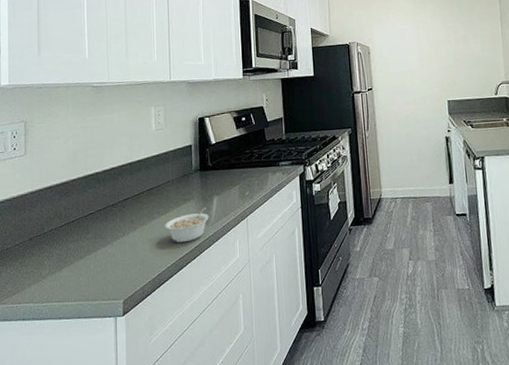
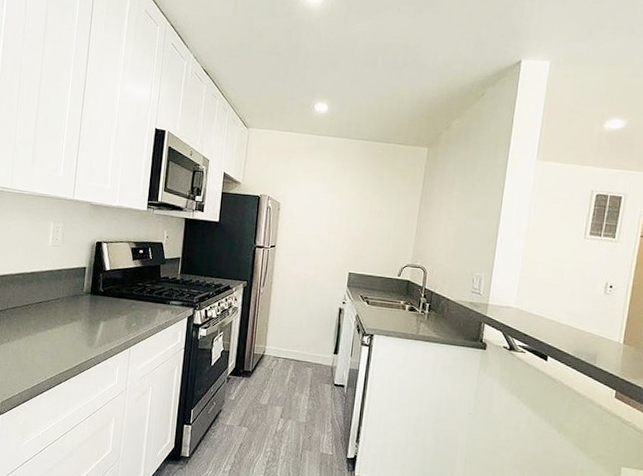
legume: present [165,206,210,243] -> none [49,329,94,360]

